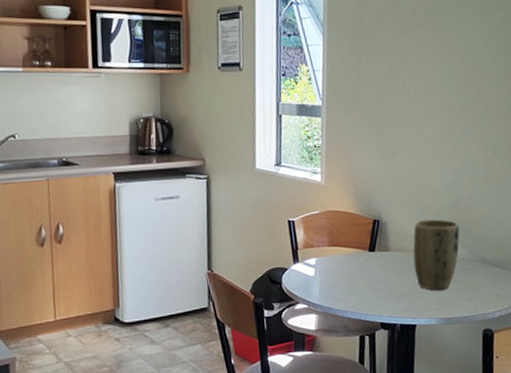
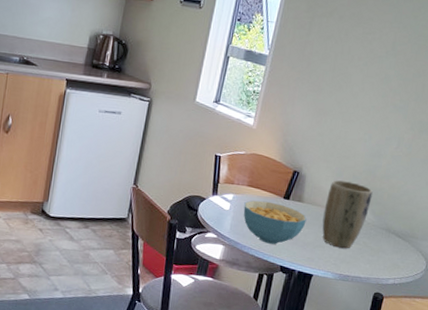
cereal bowl: none [329,257,398,302] -> present [243,200,307,244]

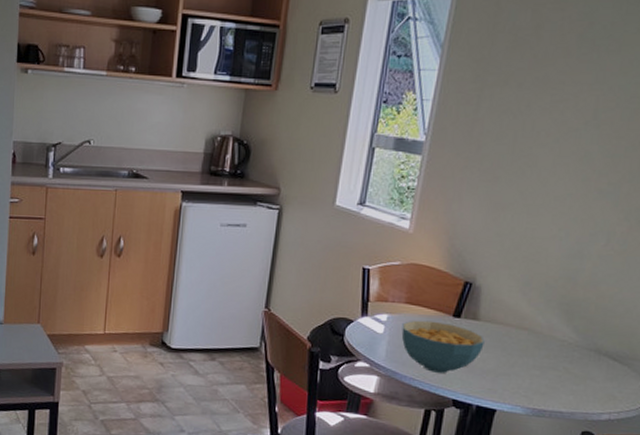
plant pot: present [322,180,373,249] -> none [506,290,574,377]

